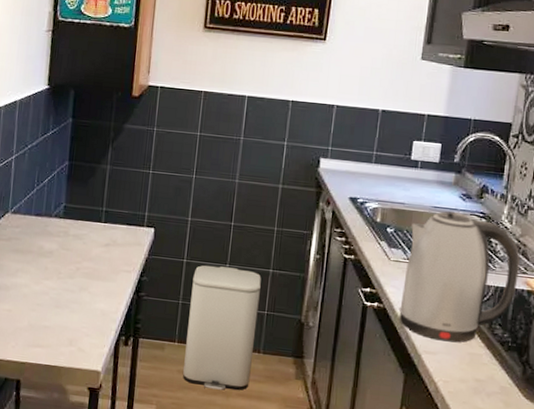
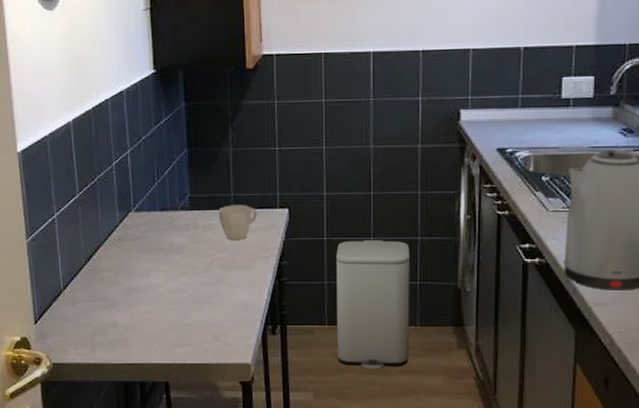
cup: none [89,218,126,252] -> present [218,205,258,240]

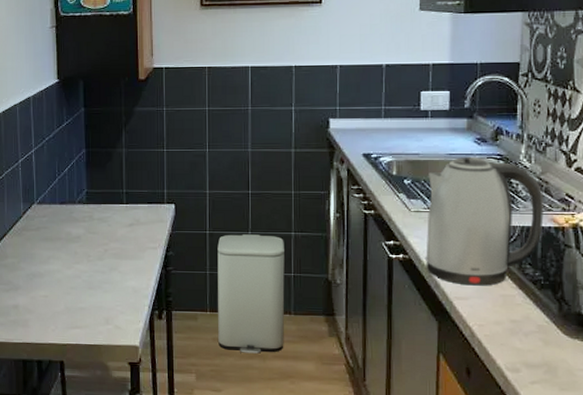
cup: present [218,205,258,240] -> none [112,200,147,231]

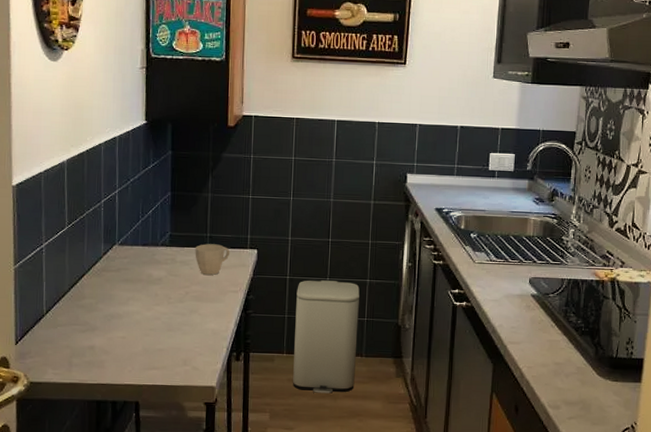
cup: none [112,200,147,231] -> present [195,244,230,275]
kettle: present [426,156,544,286] -> none [485,214,588,332]

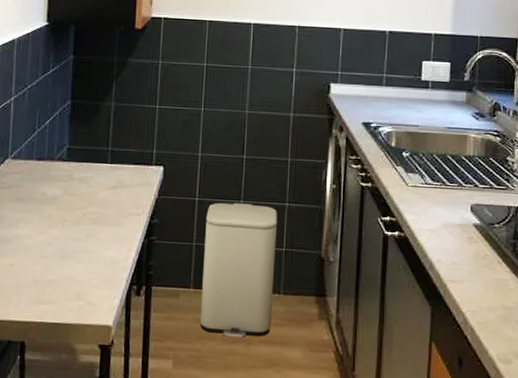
cup: present [195,244,230,275] -> none [94,159,134,195]

